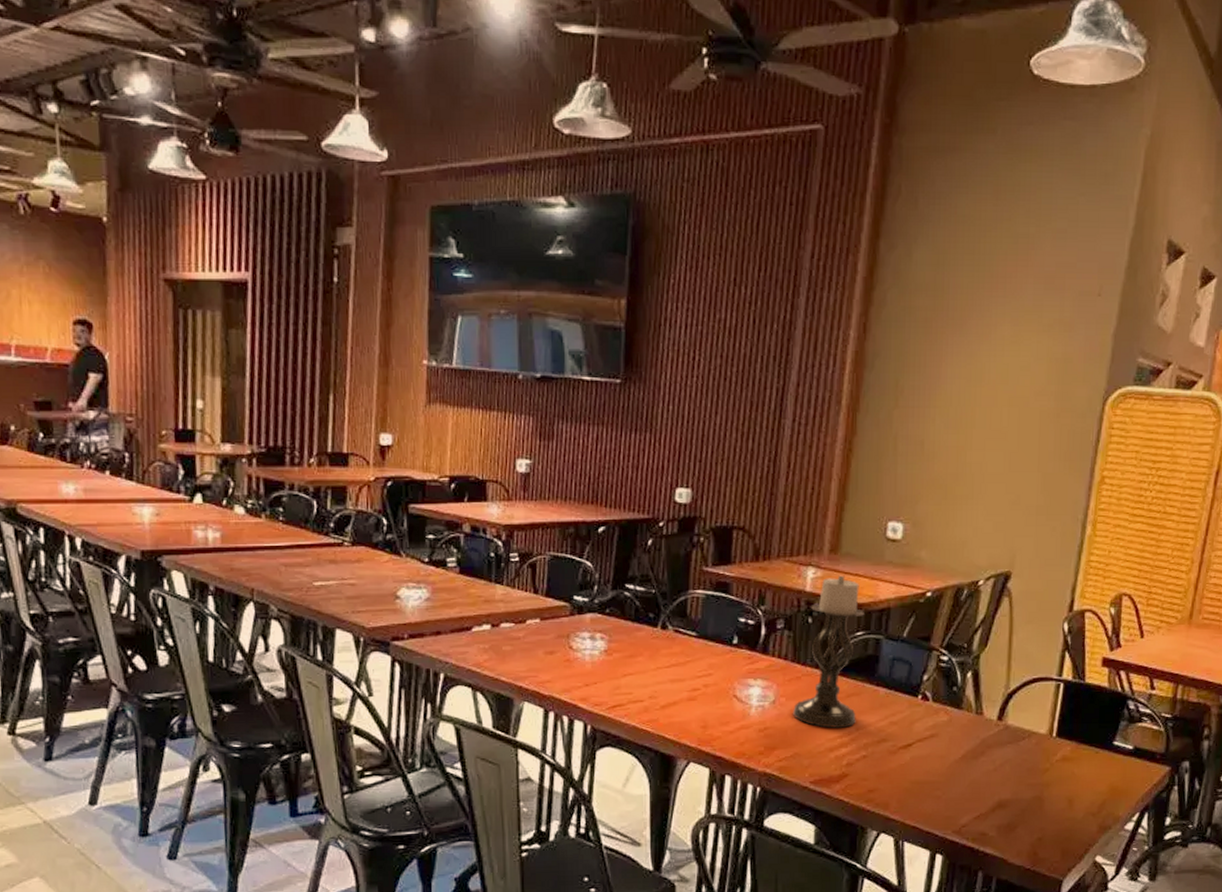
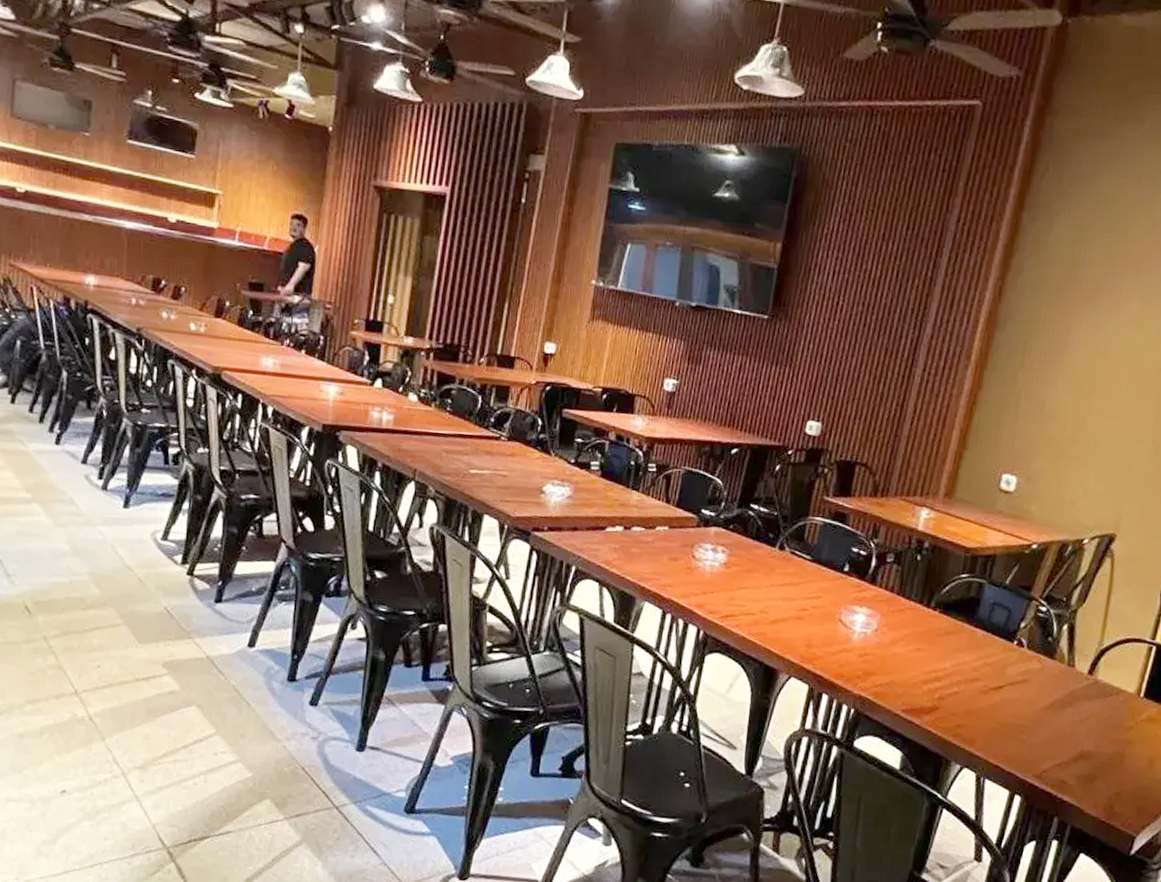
candle holder: present [793,575,864,728] -> none [893,518,971,663]

